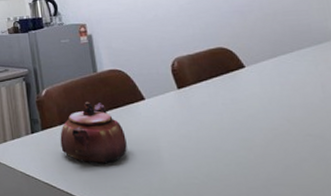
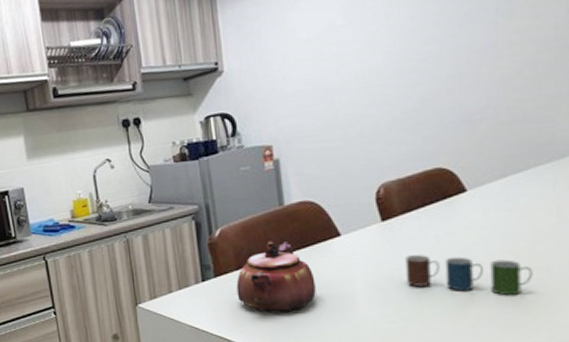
cup: none [200,119,311,160] -> present [405,255,533,297]

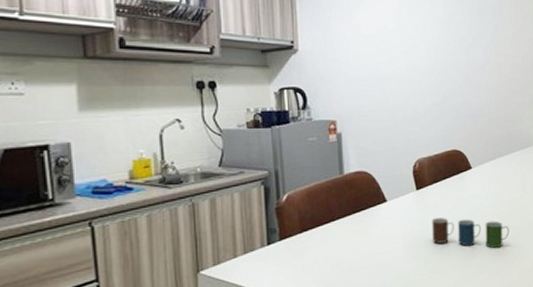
teapot: present [236,241,316,314] -> none [299,206,366,272]

